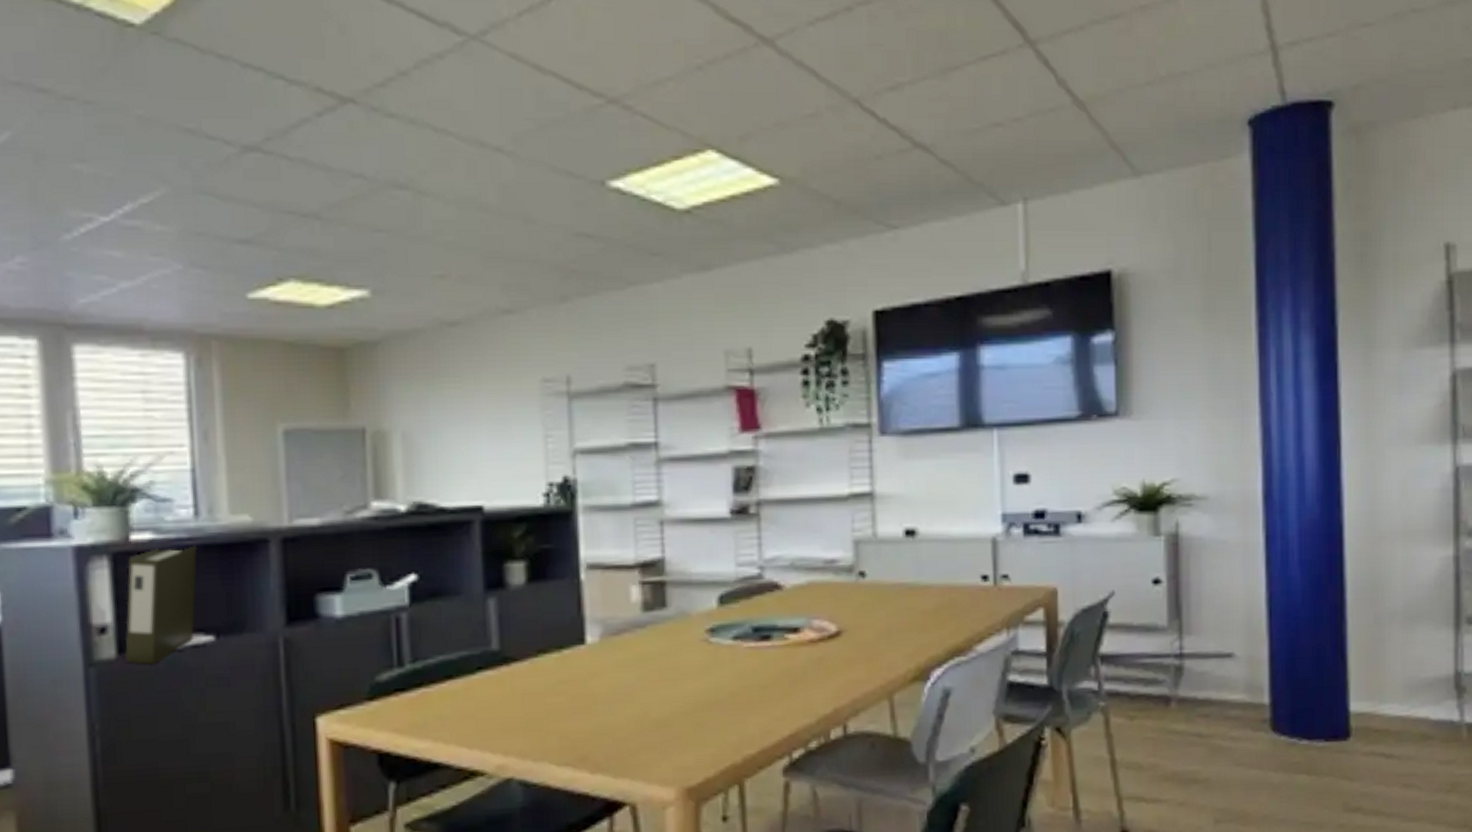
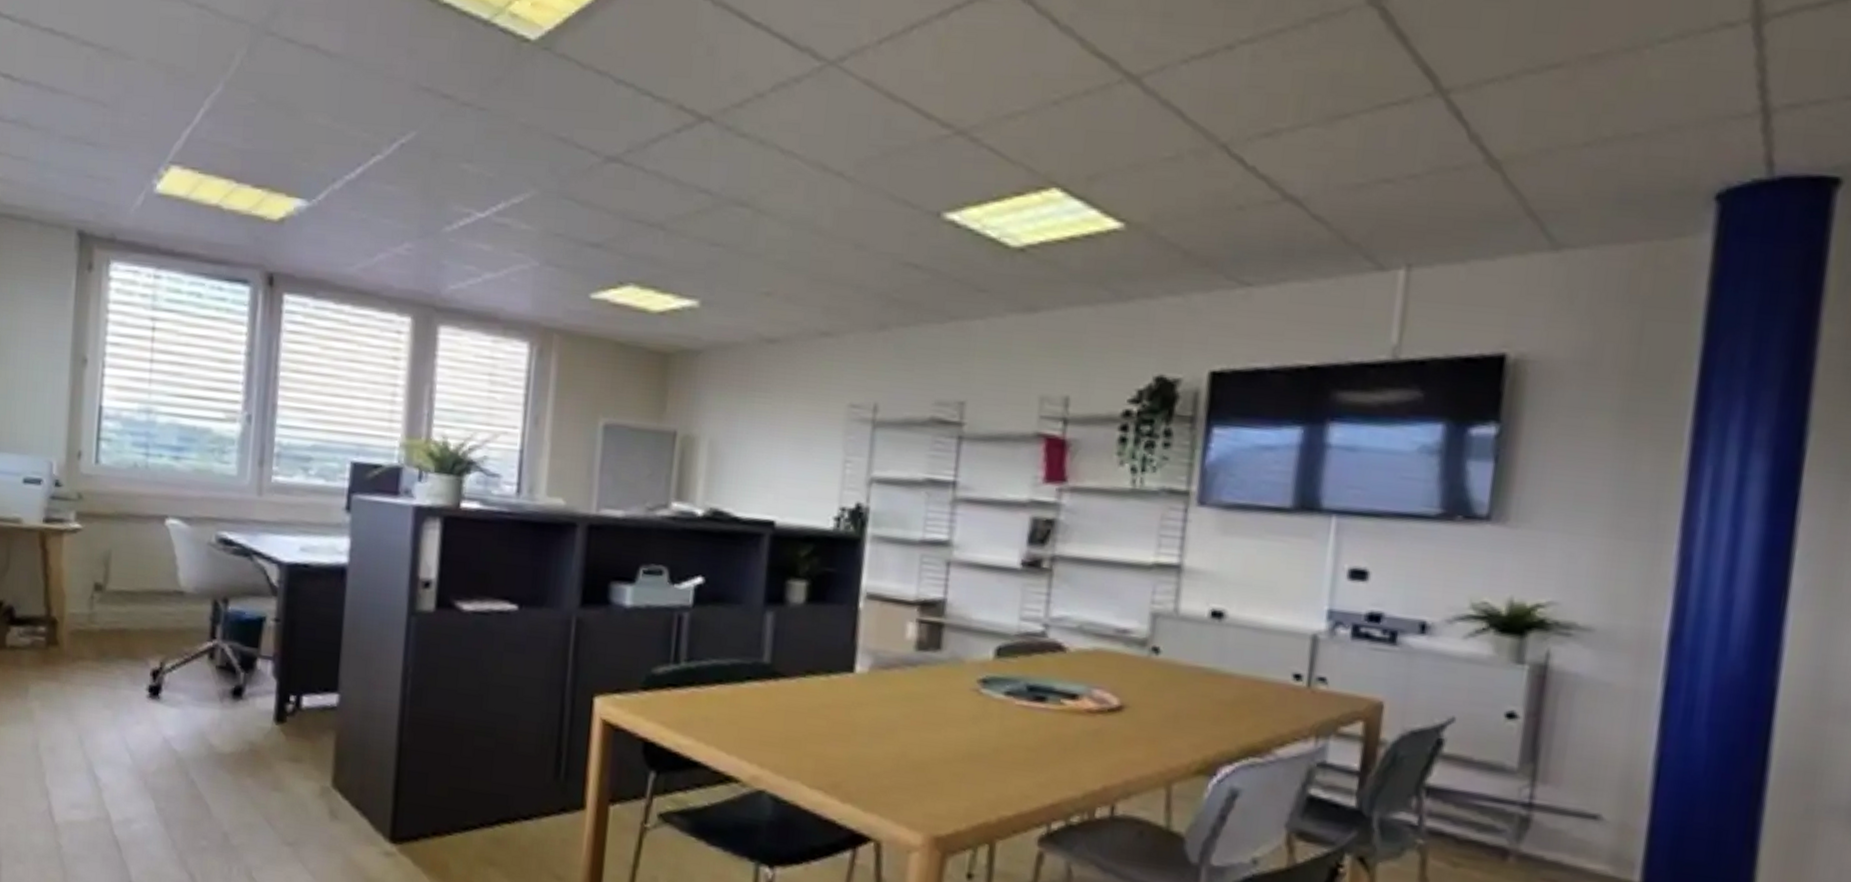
binder: present [124,545,197,664] -> none [441,517,514,622]

